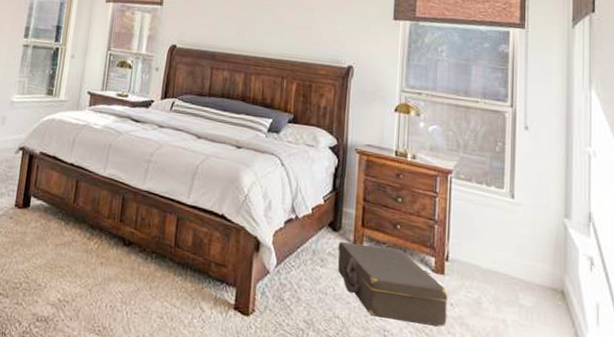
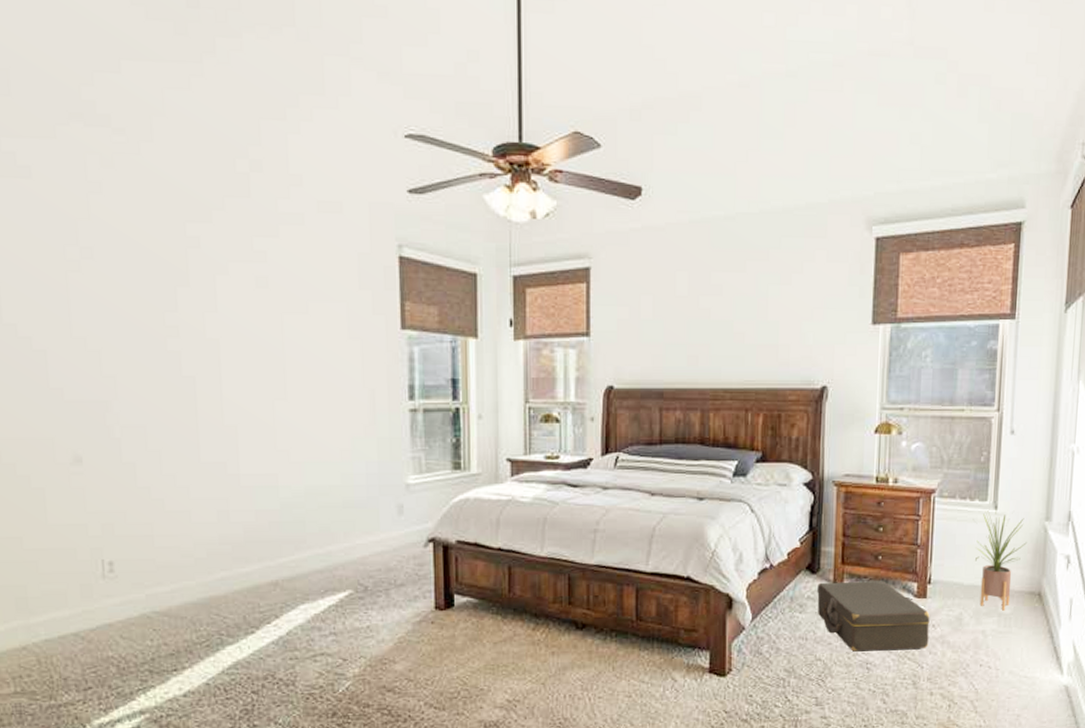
house plant: none [489,197,546,303] -> present [973,508,1027,611]

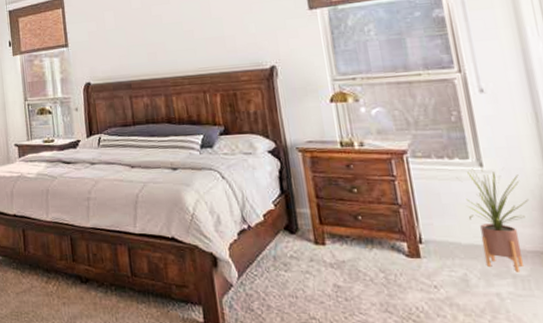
suitcase: present [817,581,930,652] -> none [299,240,434,312]

